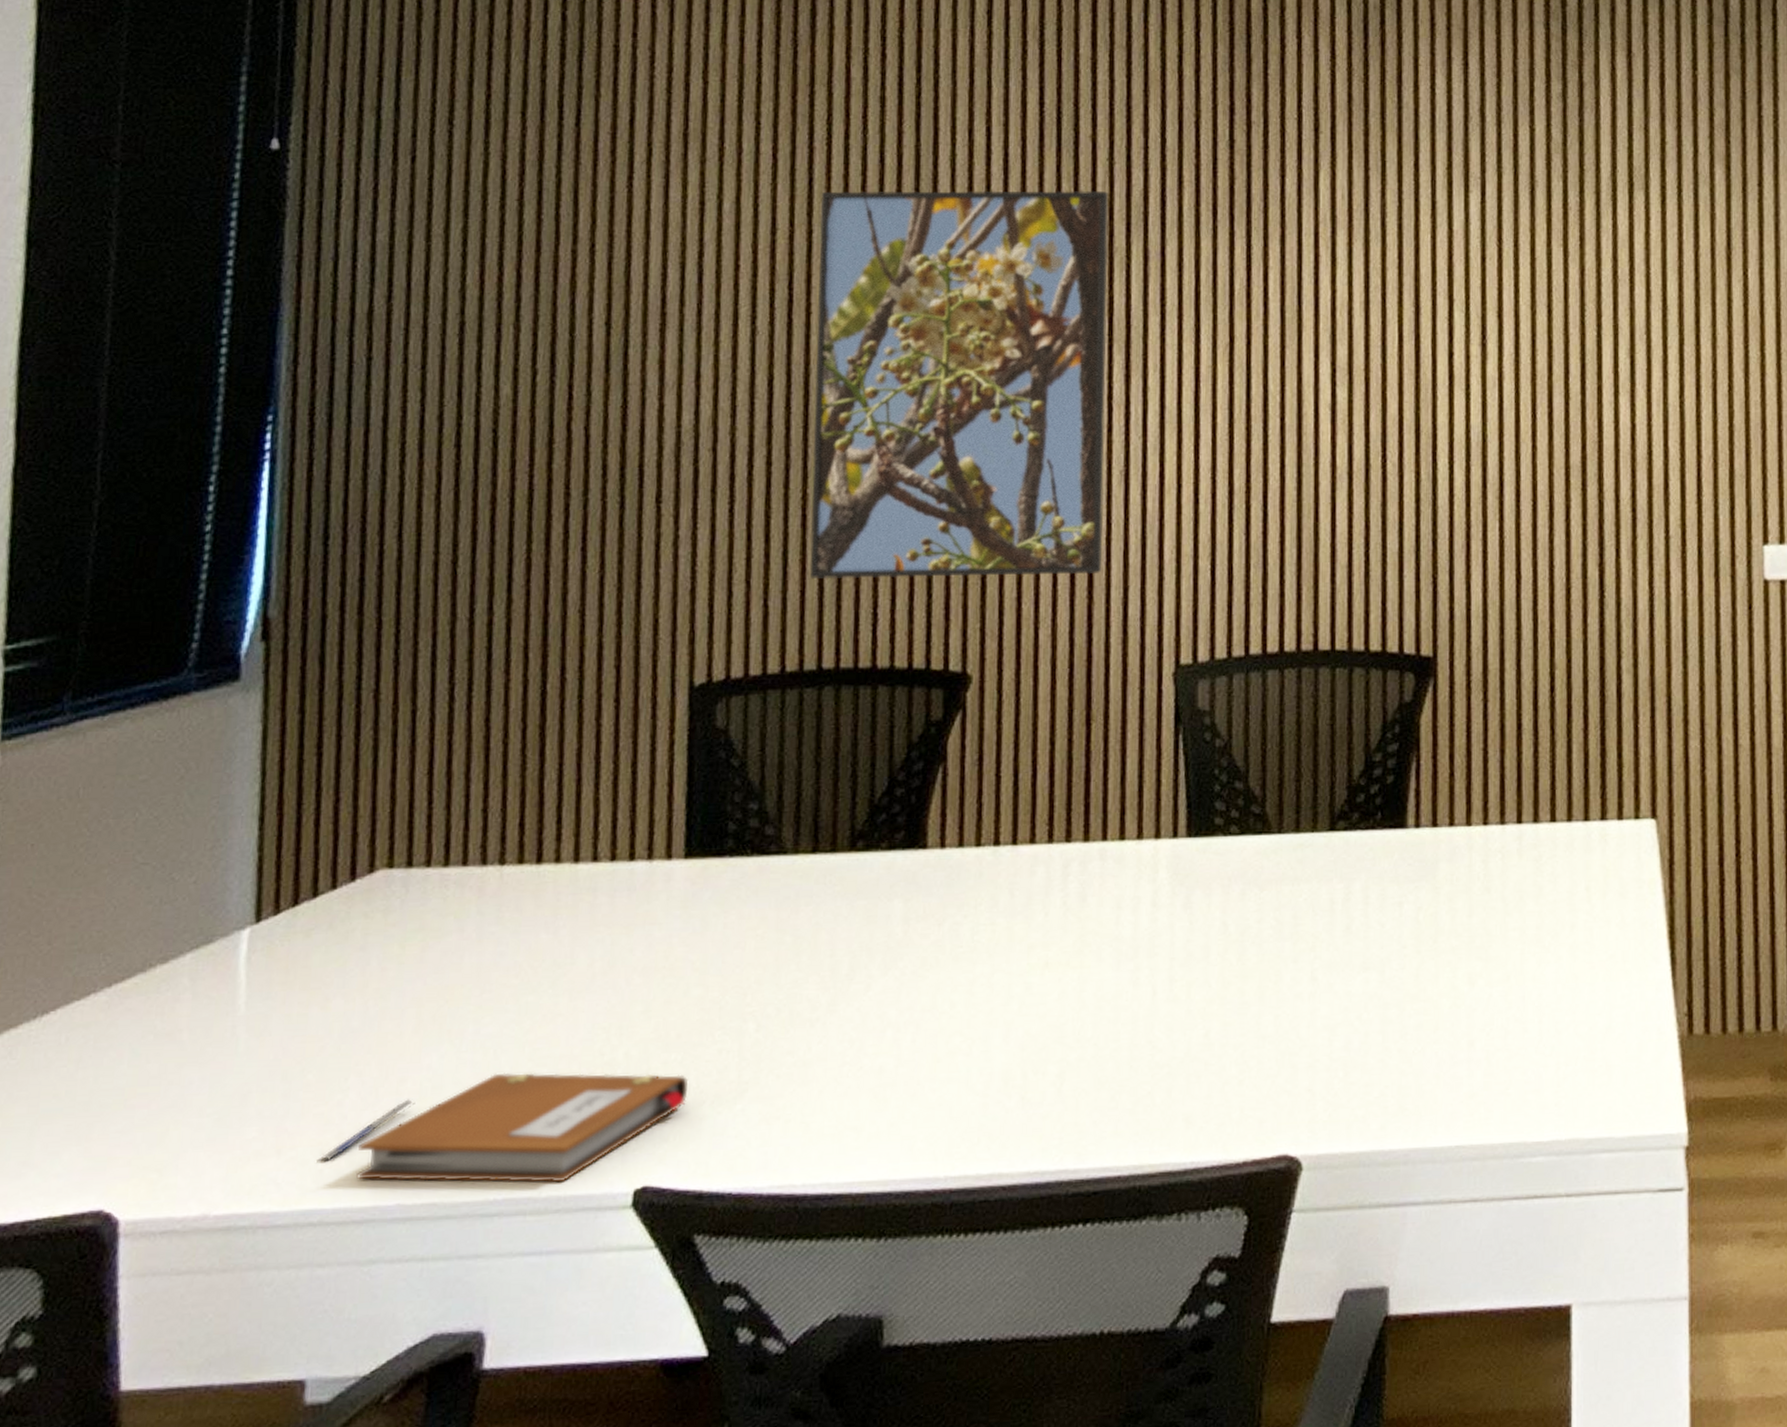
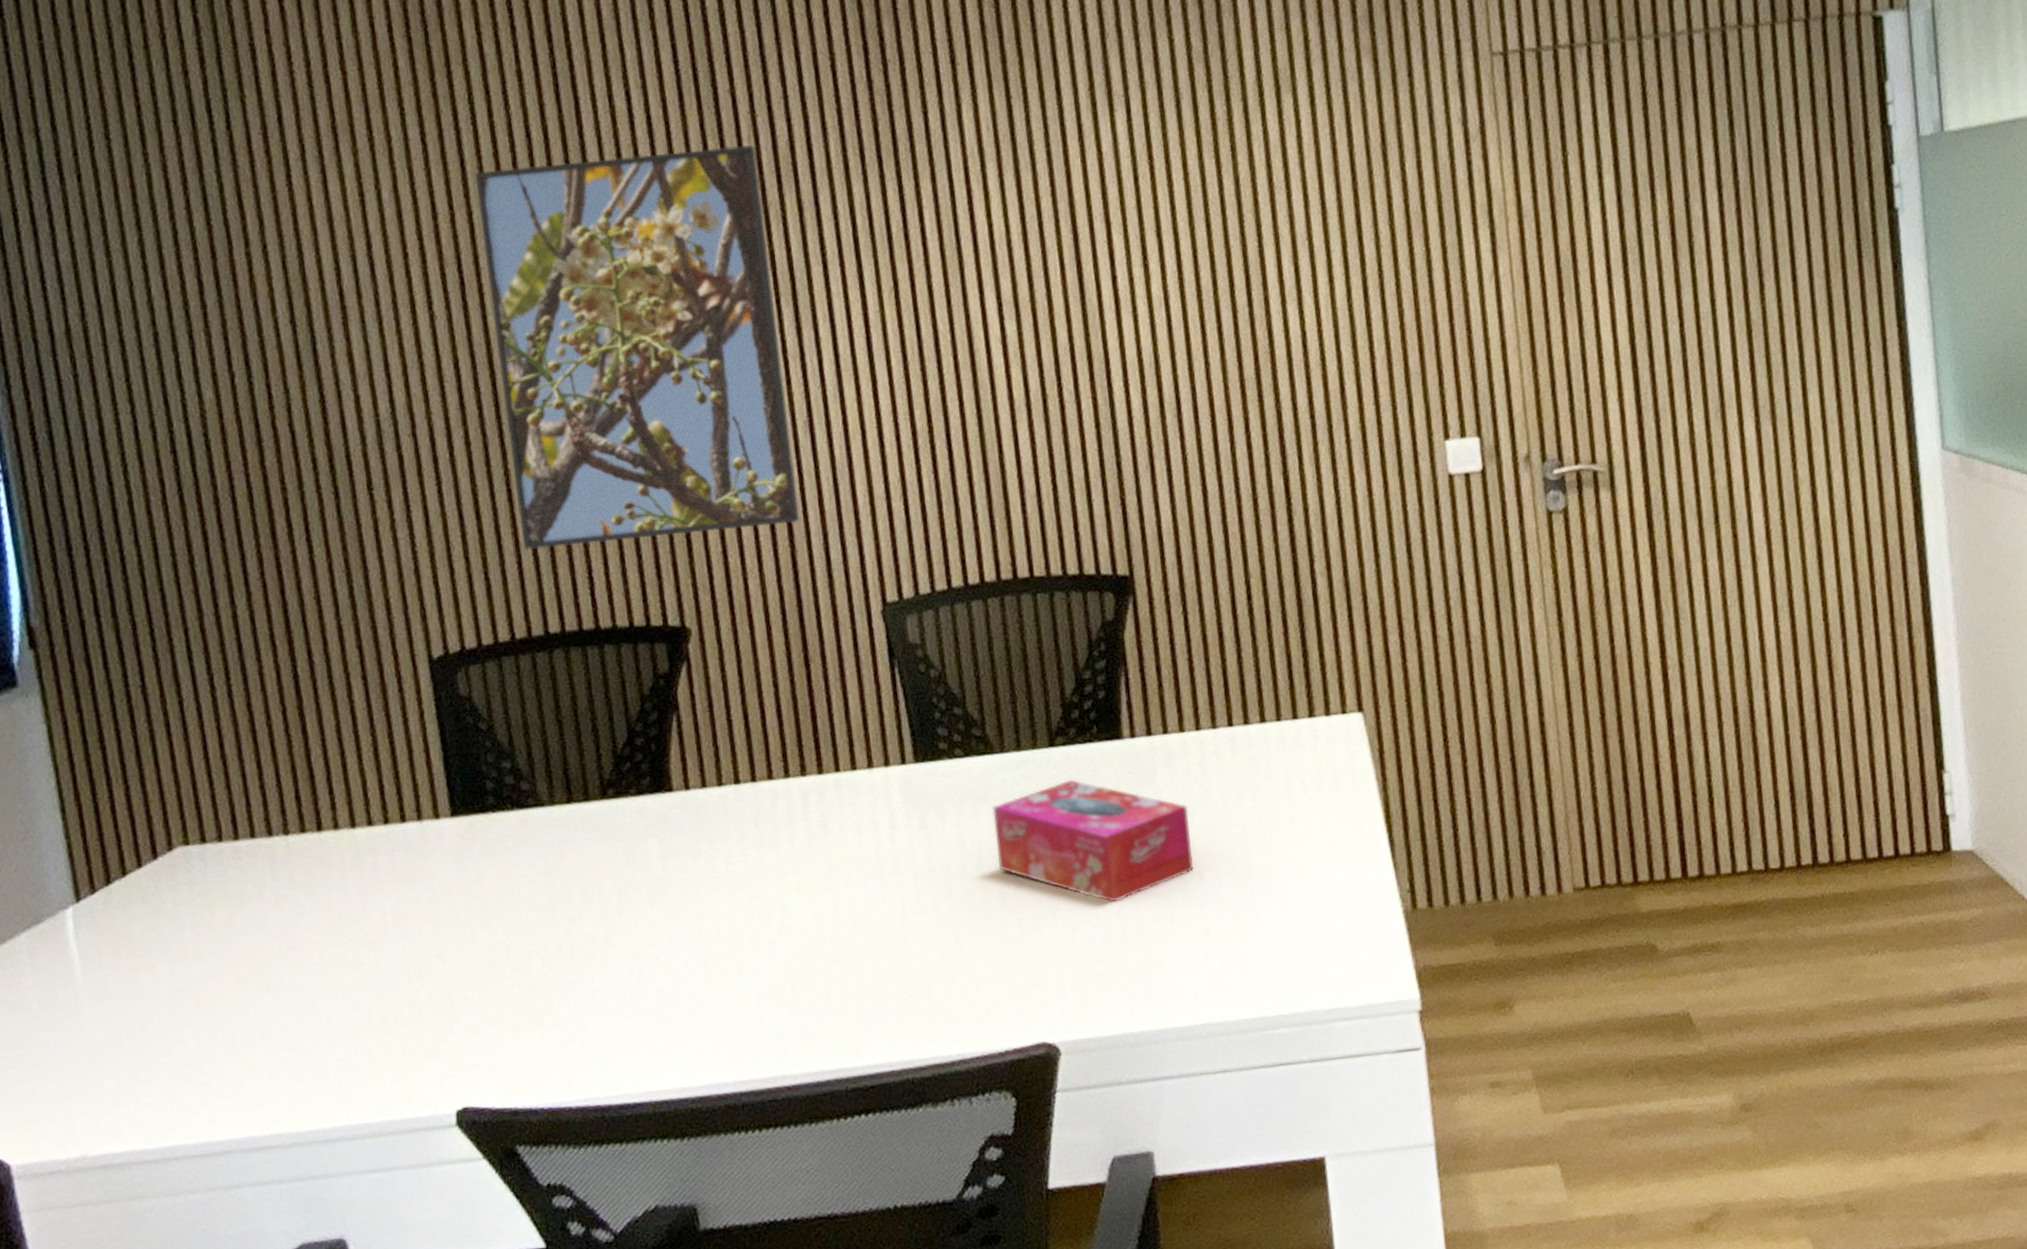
pen: present [317,1099,416,1161] -> none [171,1046,249,1104]
notebook: present [356,1073,689,1183] -> none [206,1008,491,1118]
tissue box: none [1261,867,1467,1005] -> present [992,779,1194,903]

